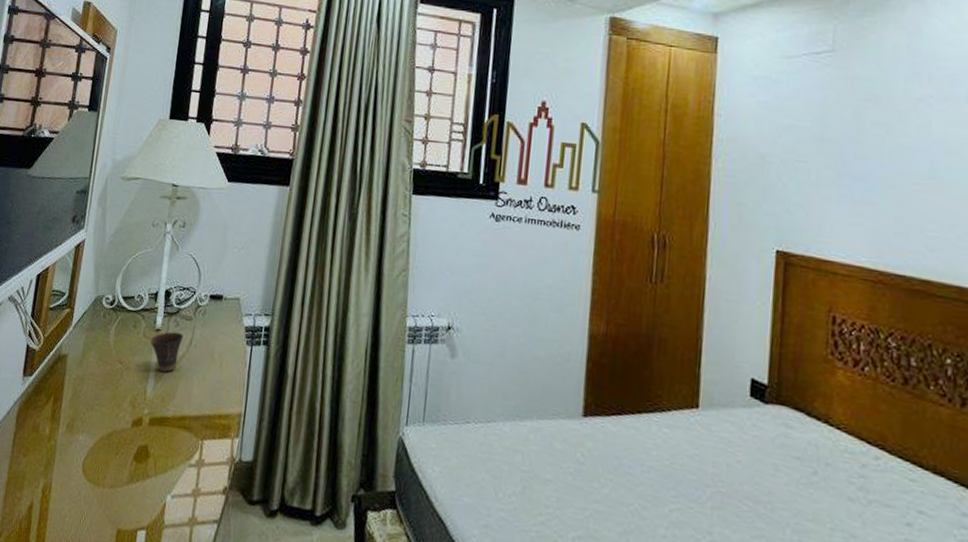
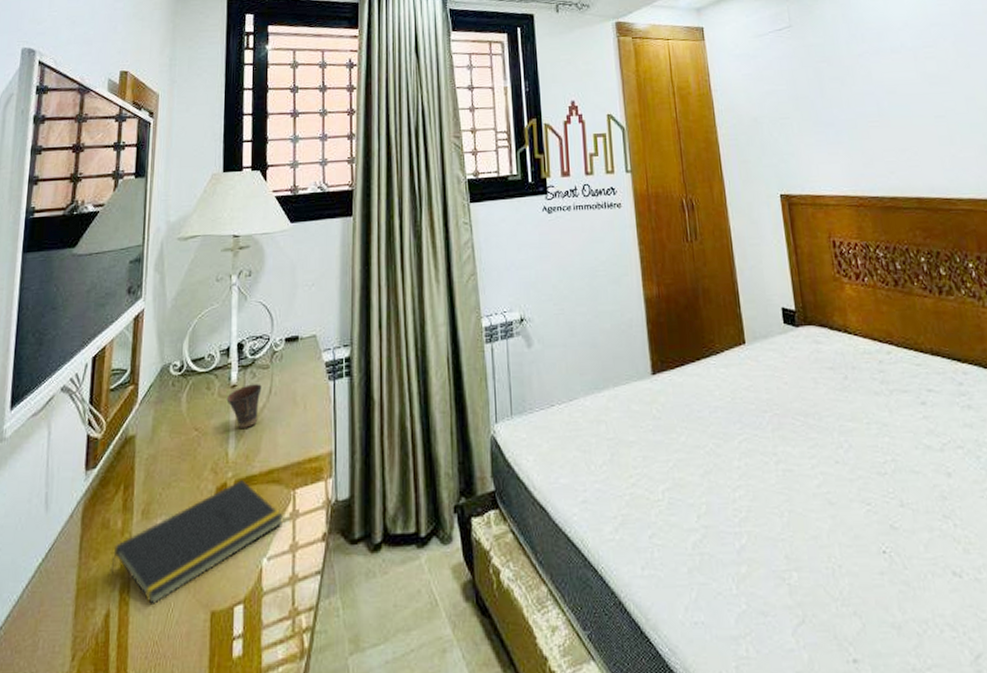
notepad: none [35,418,189,509] -> present [109,480,283,604]

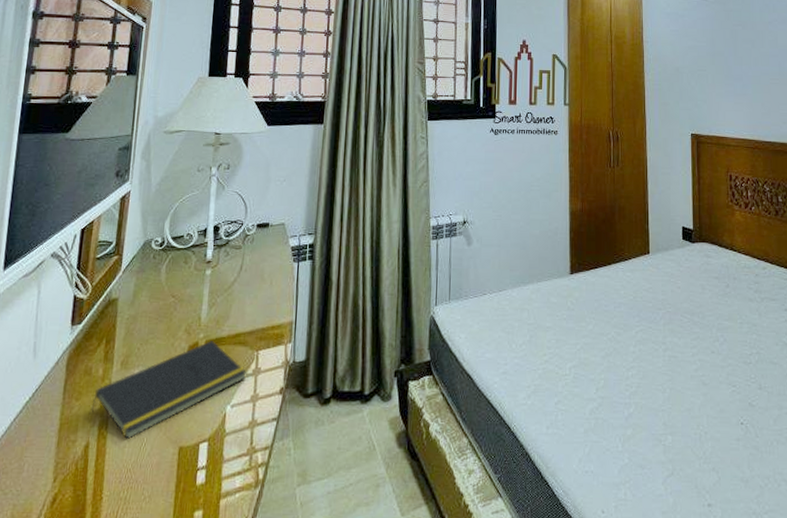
cup: present [226,384,262,430] -> none [201,261,234,299]

